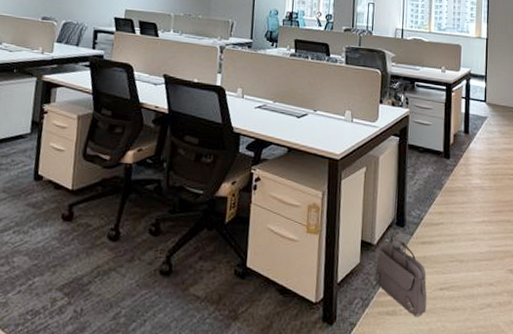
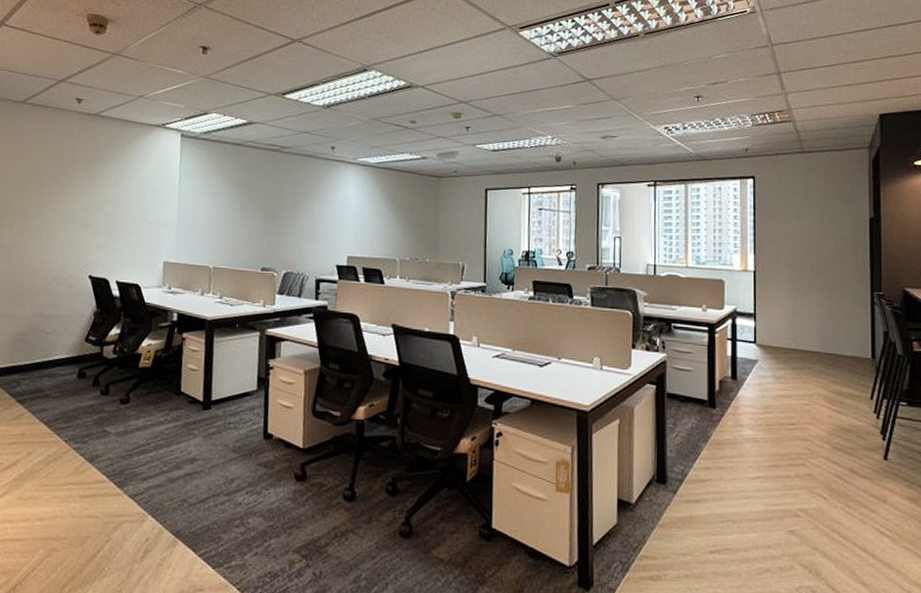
handbag: present [375,229,427,316] -> none [635,487,696,582]

